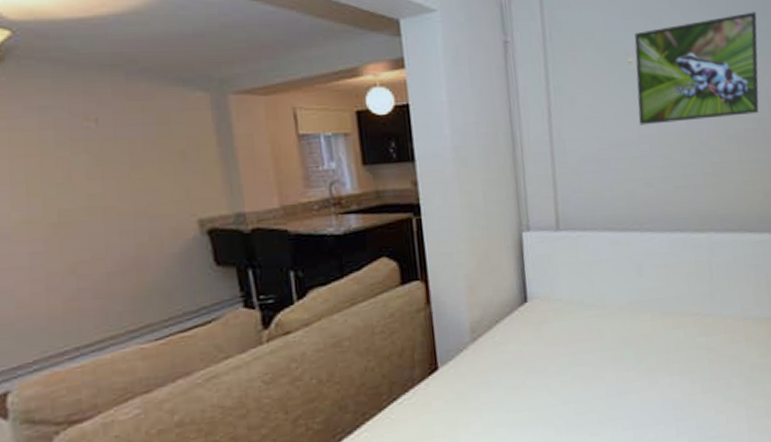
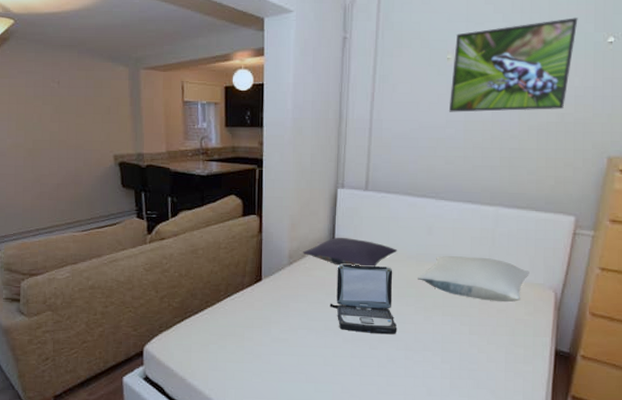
pillow: none [488,294,606,333] -> present [303,238,398,267]
laptop: none [532,324,620,418] -> present [329,264,397,335]
pillow: none [634,295,755,349] -> present [418,256,530,302]

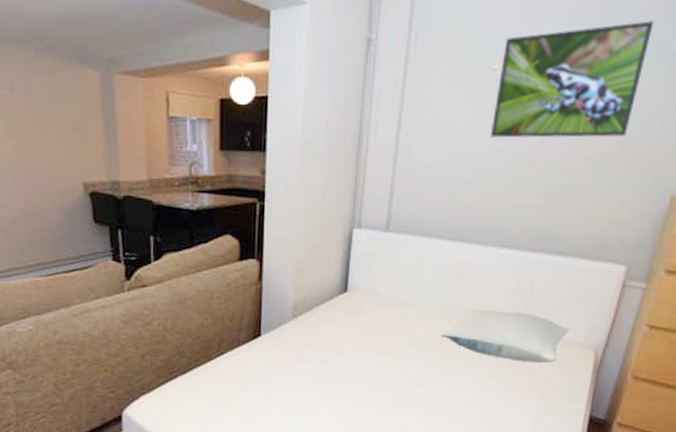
pillow: present [303,238,398,267] -> none [310,287,420,322]
laptop: present [329,264,397,335] -> none [338,318,415,399]

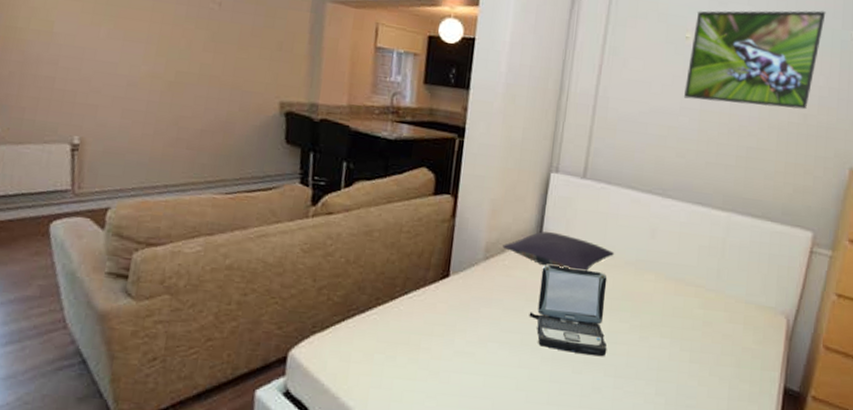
pillow: none [310,287,420,322] -> present [502,231,615,271]
laptop: none [338,318,415,399] -> present [529,265,607,357]
pillow: present [441,310,569,363] -> none [635,264,761,327]

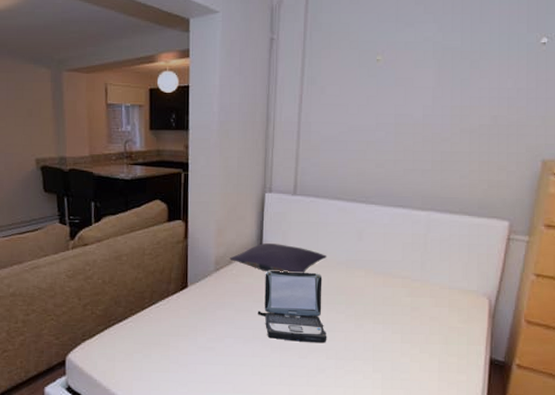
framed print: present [683,10,826,110] -> none [378,18,510,115]

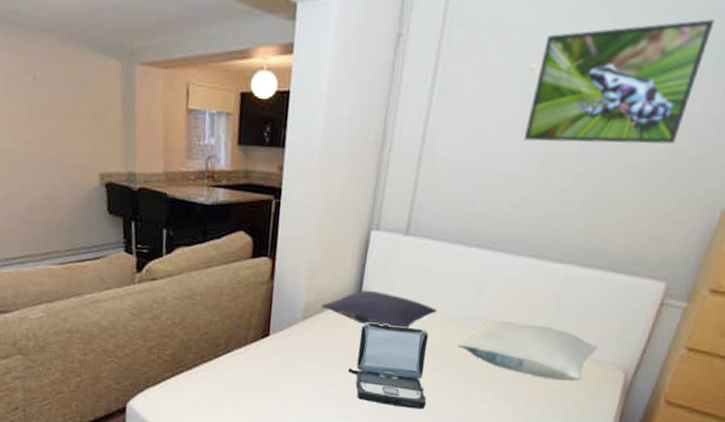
pillow: none [348,262,463,309] -> present [458,320,598,381]
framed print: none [378,18,510,115] -> present [523,19,715,144]

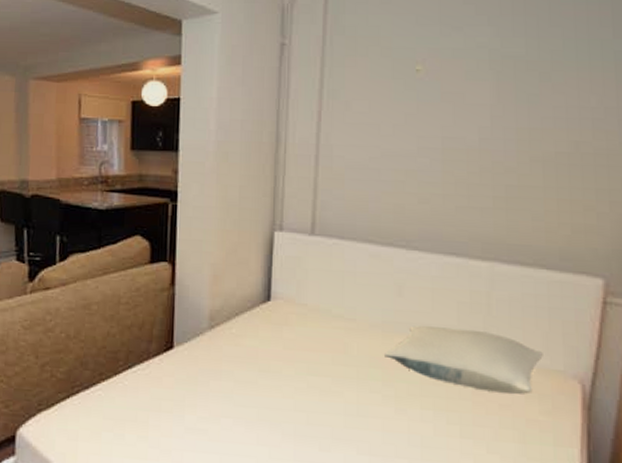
pillow: present [321,290,438,329] -> none [228,295,356,337]
laptop: present [348,323,429,410] -> none [264,331,358,432]
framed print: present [523,19,715,144] -> none [420,21,590,138]

